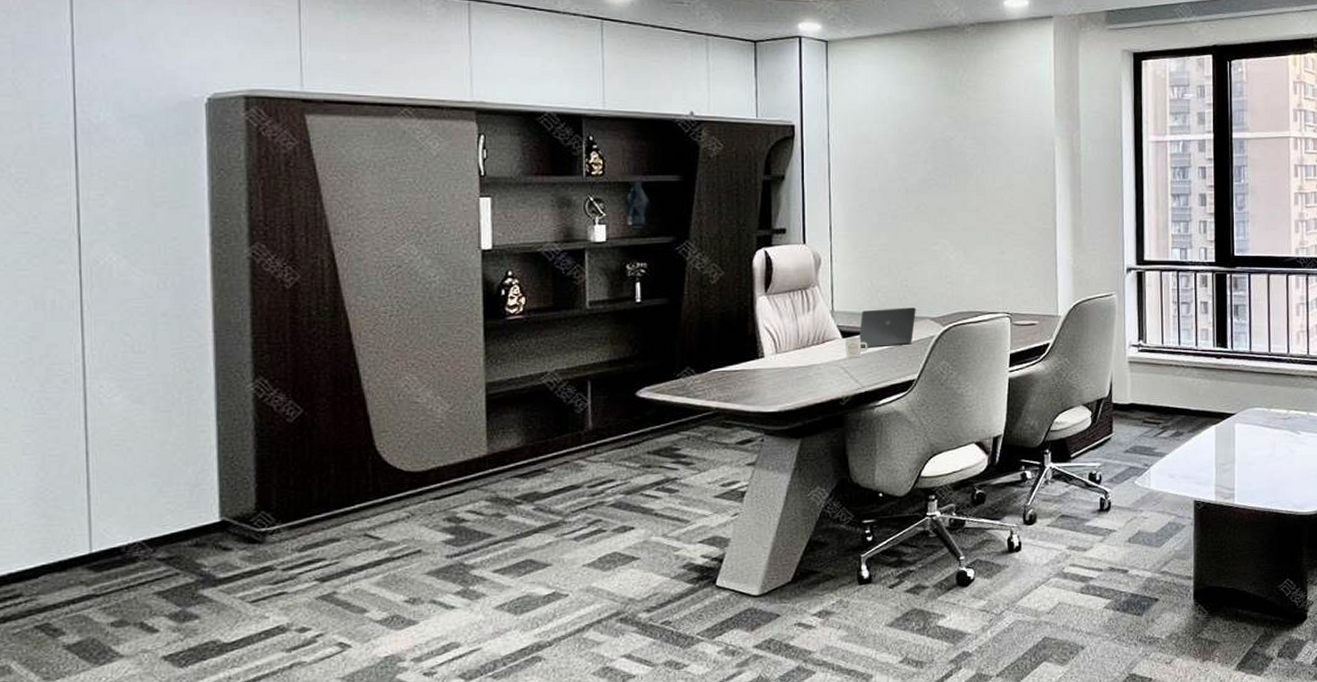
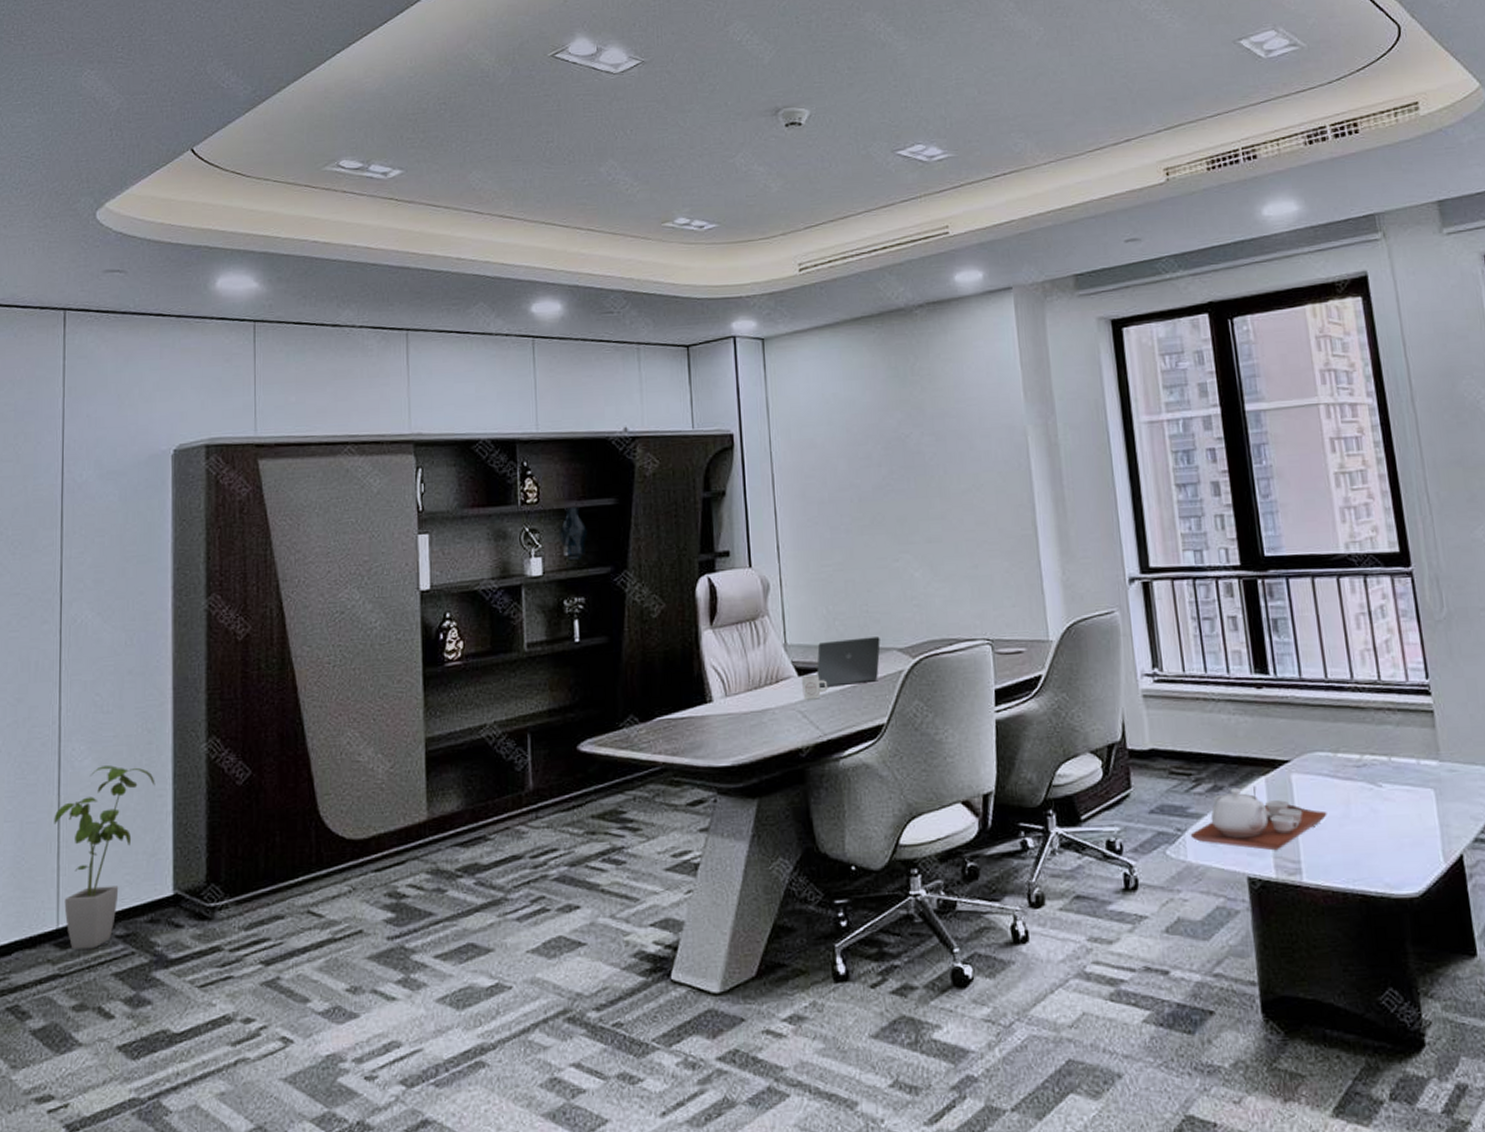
house plant: none [81,402,197,572] -> present [54,765,155,950]
tea set: none [1154,433,1258,481] -> present [1190,786,1327,851]

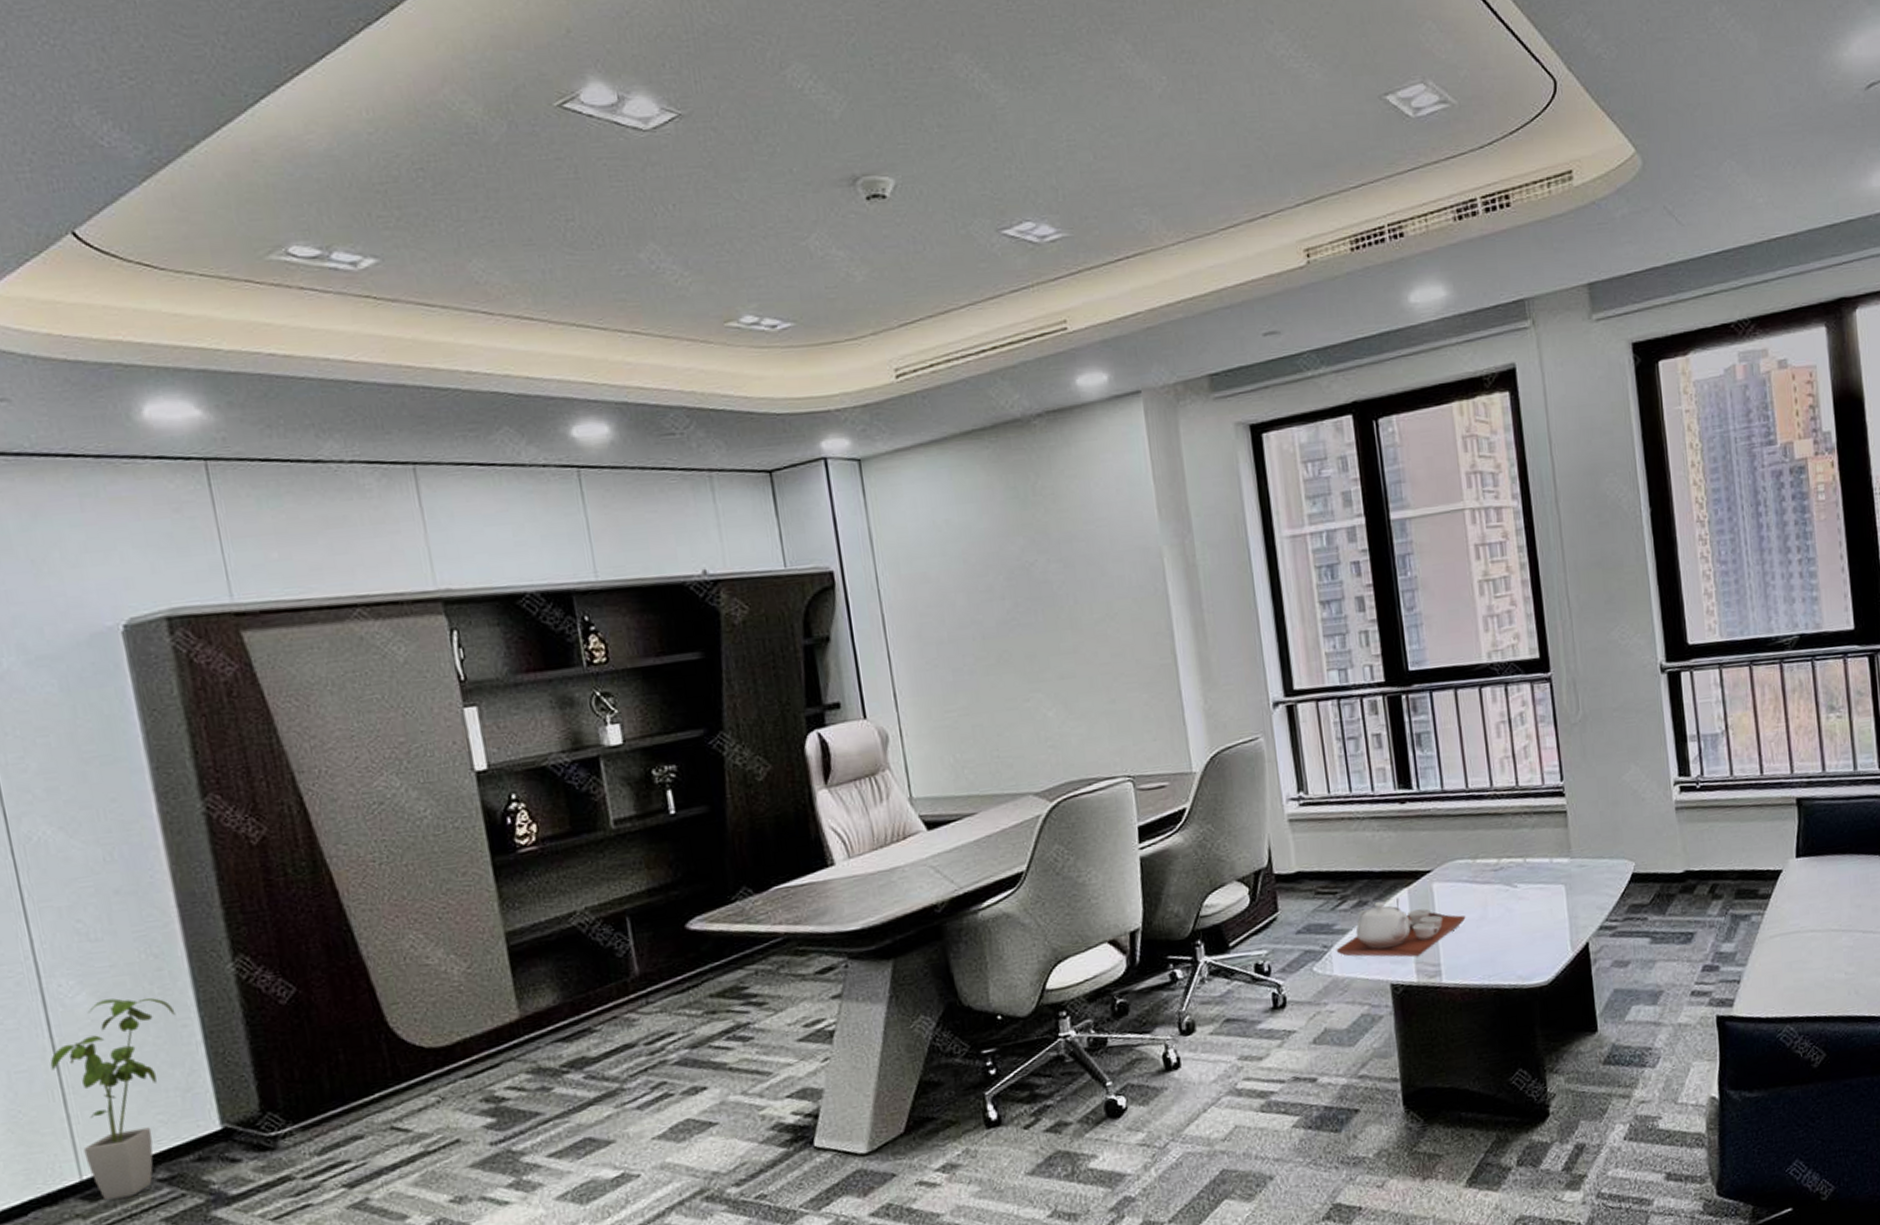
vase: present [559,506,589,561] -> none [636,663,673,726]
mug: present [802,675,828,700] -> none [931,827,961,854]
laptop: present [817,637,881,688] -> none [946,782,1015,840]

